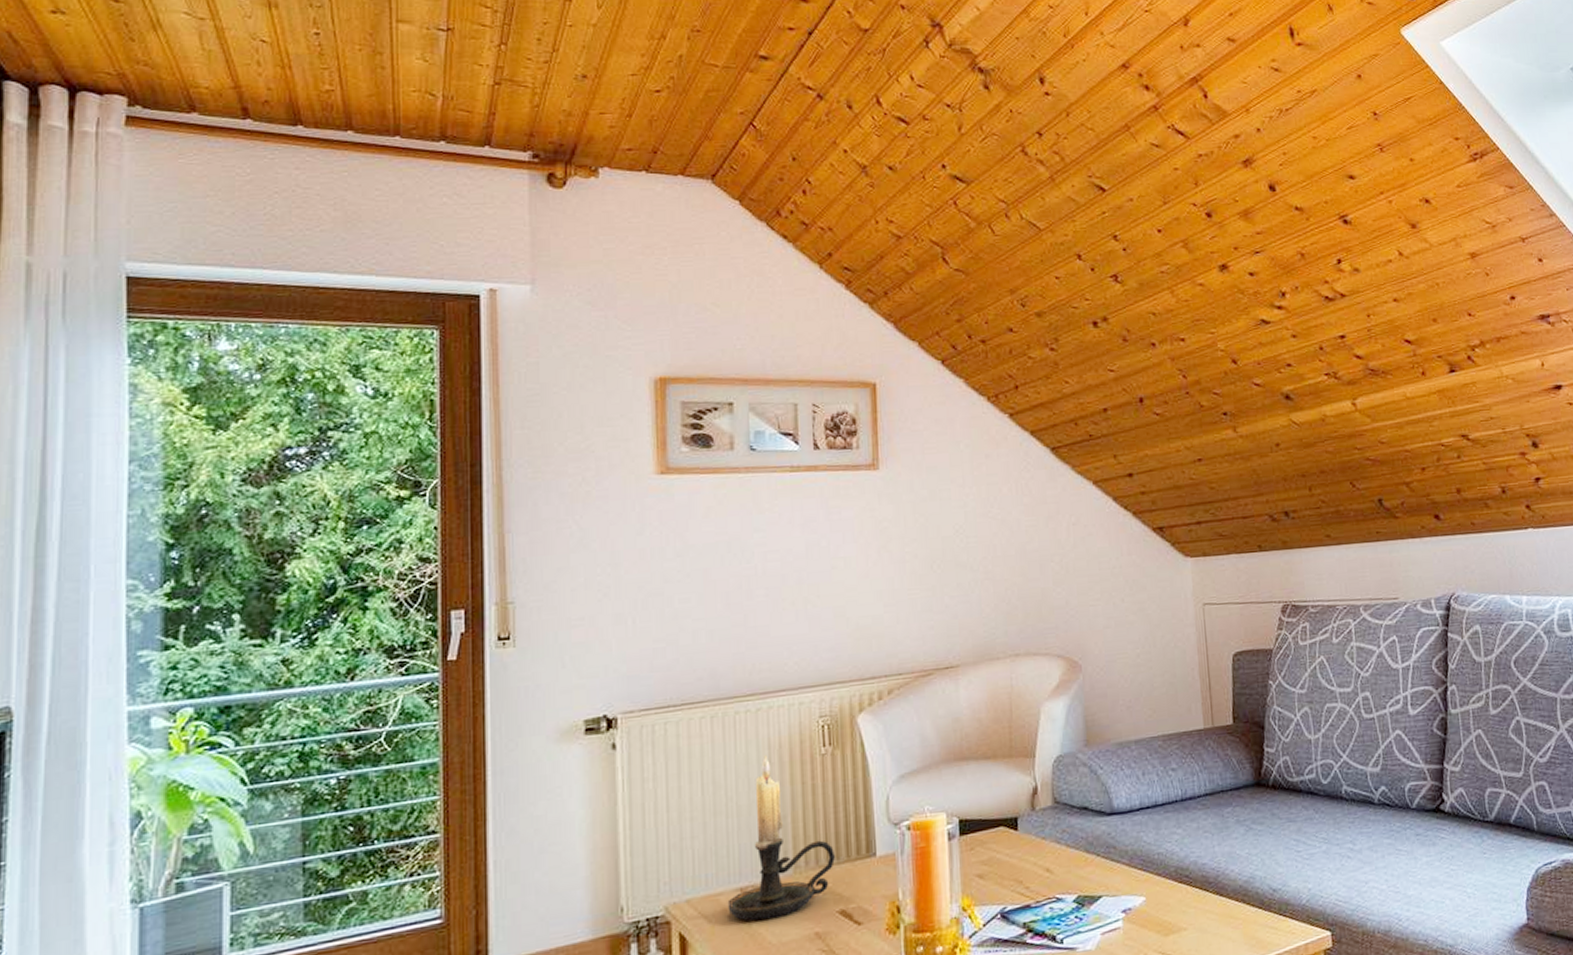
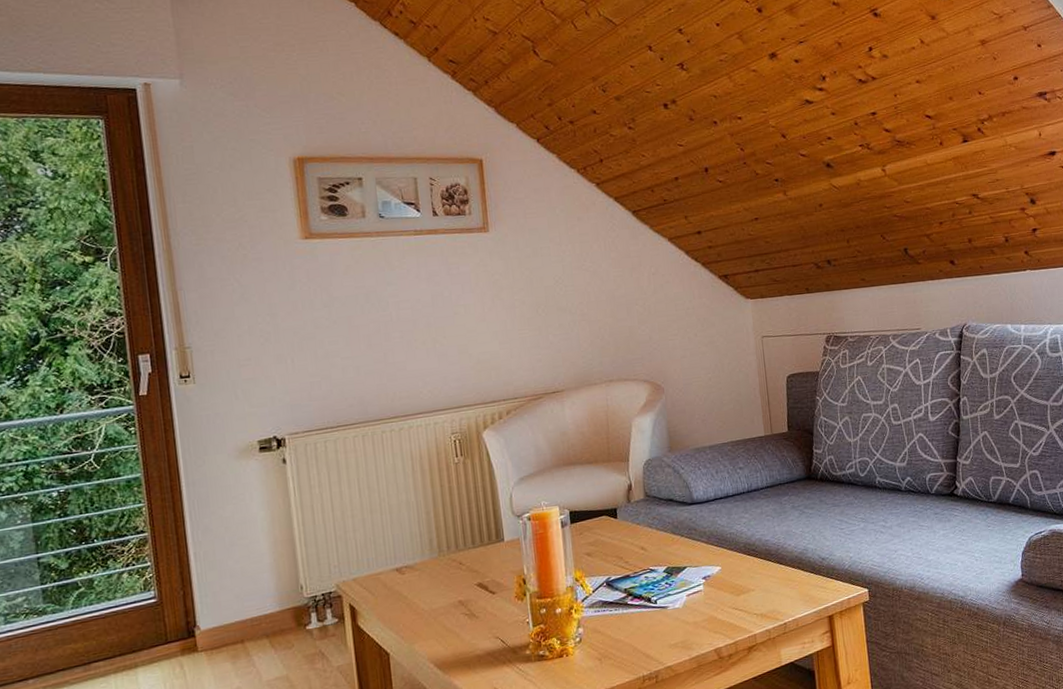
candle holder: present [727,755,836,921] -> none [386,465,472,594]

